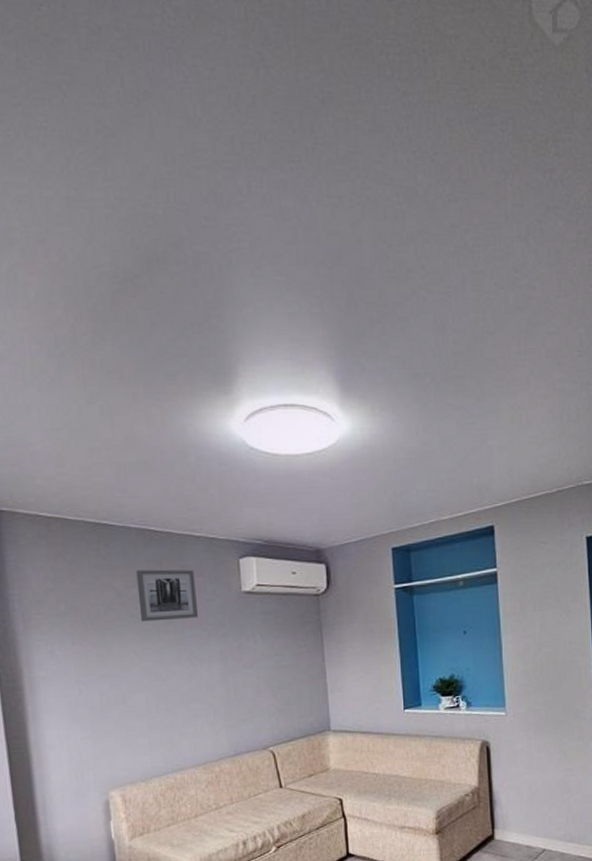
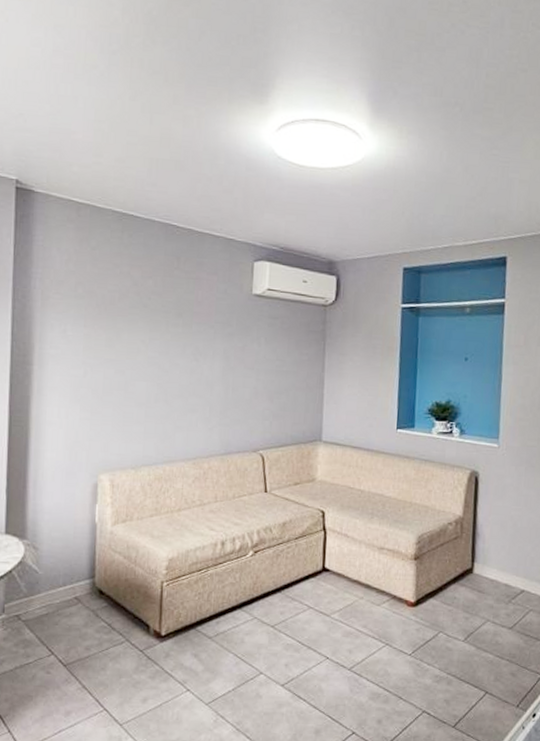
wall art: present [136,569,199,622] -> none [152,262,210,315]

